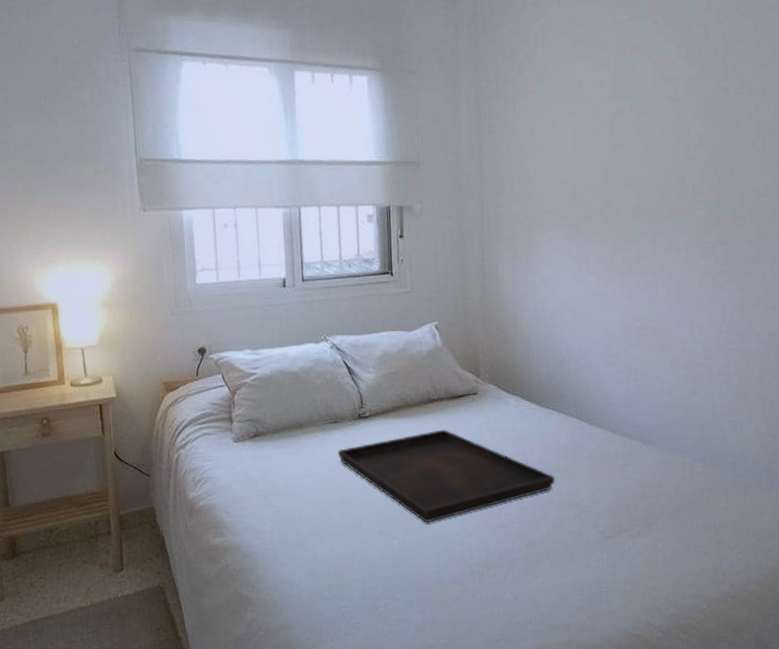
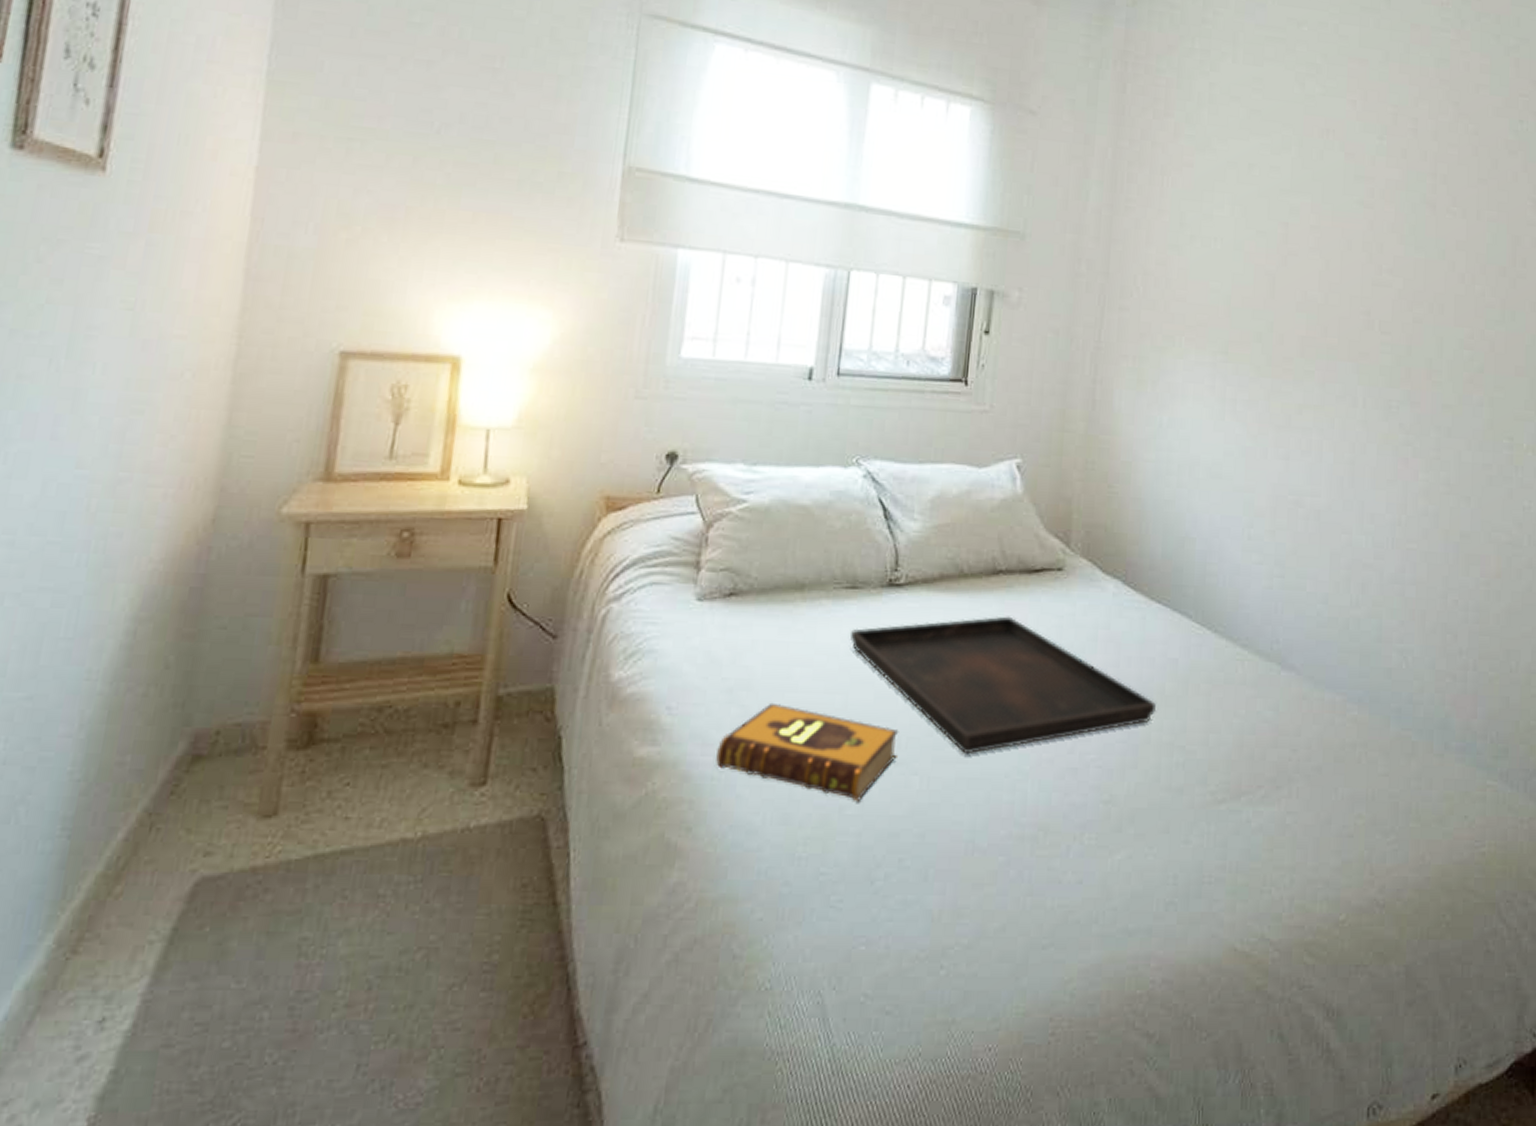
hardback book: none [262,502,380,560] -> present [716,702,899,803]

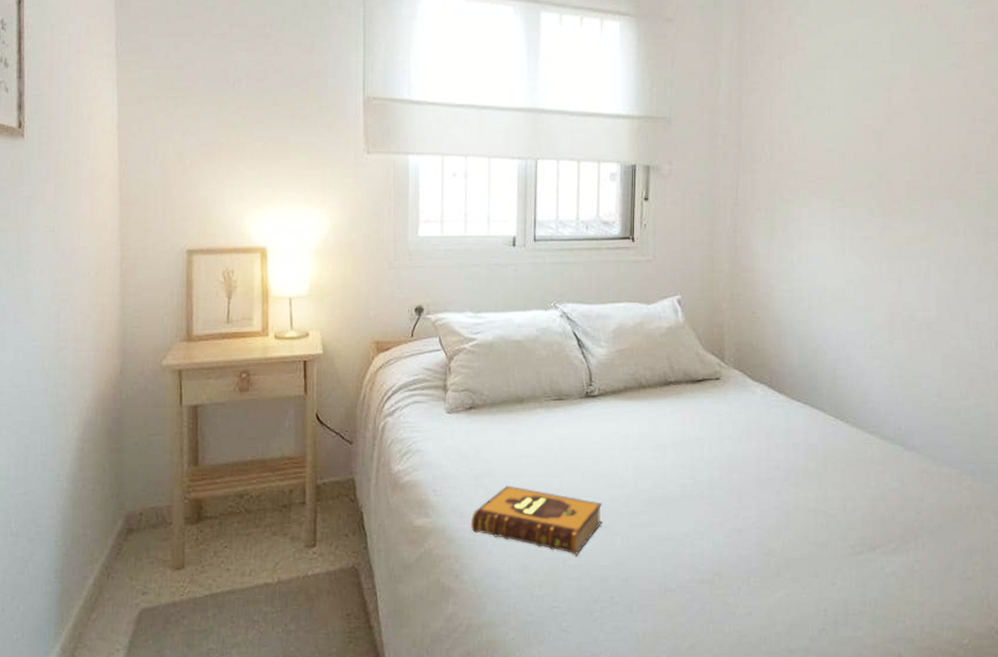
serving tray: present [849,616,1157,755] -> none [560,416,803,520]

